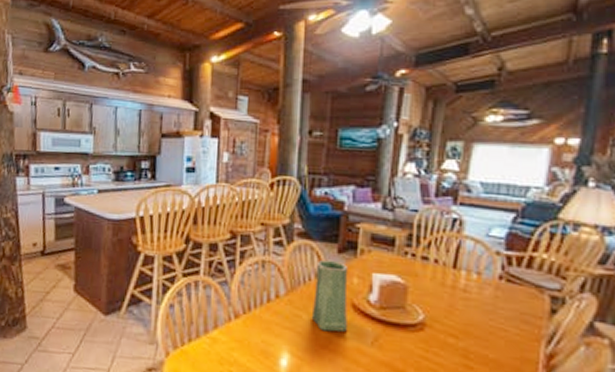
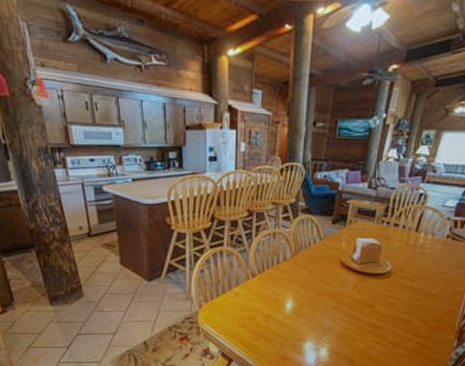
vase: present [311,259,349,332] -> none [310,229,339,282]

